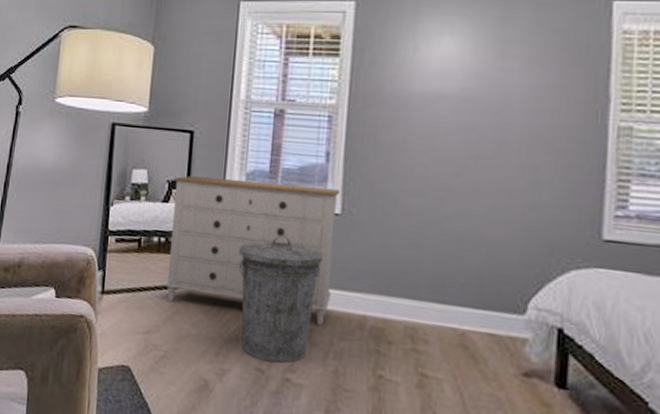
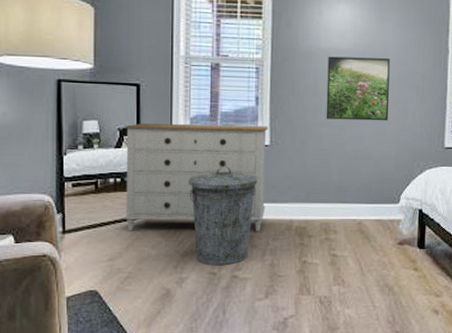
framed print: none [418,103,515,195] -> present [326,56,390,121]

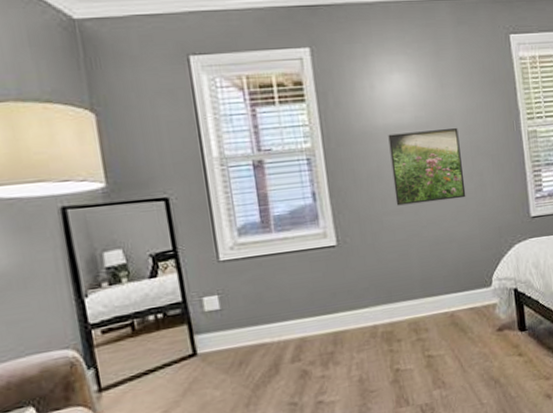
dresser: present [124,123,268,231] -> none [156,224,344,374]
trash can: present [188,166,258,266] -> none [246,278,331,395]

